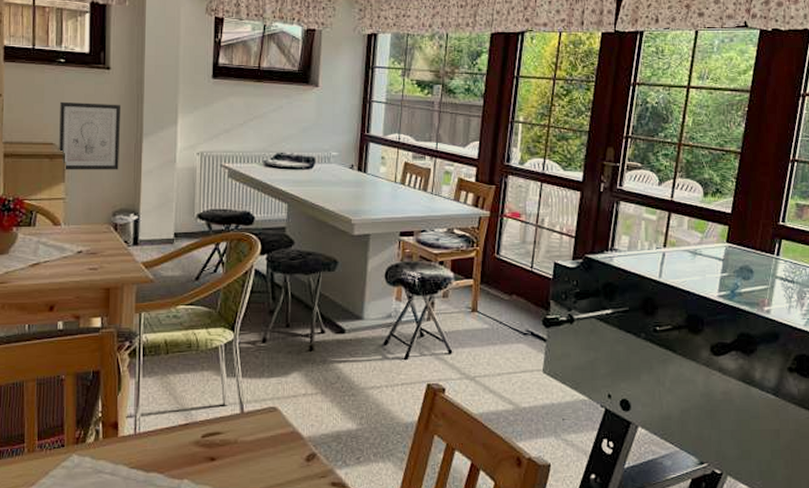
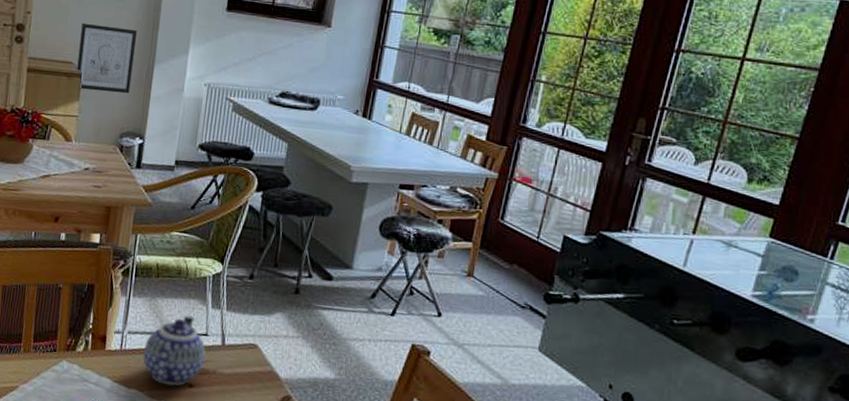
teapot: none [159,388,226,463] -> present [142,315,206,386]

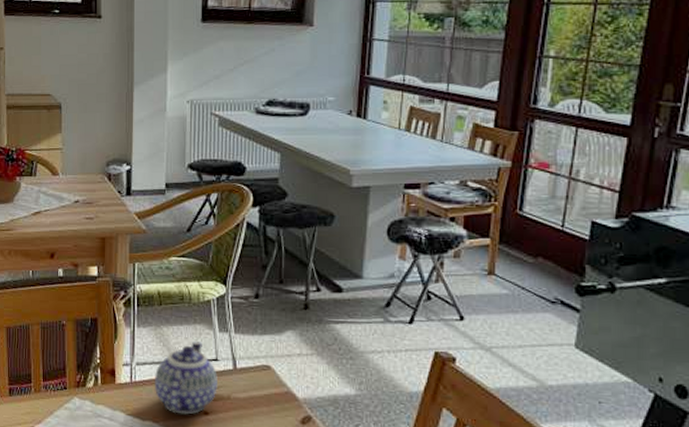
wall art: present [77,23,137,94] -> none [56,52,112,121]

